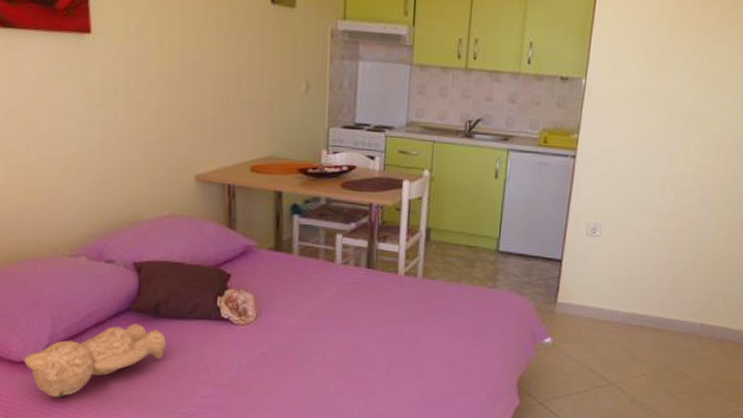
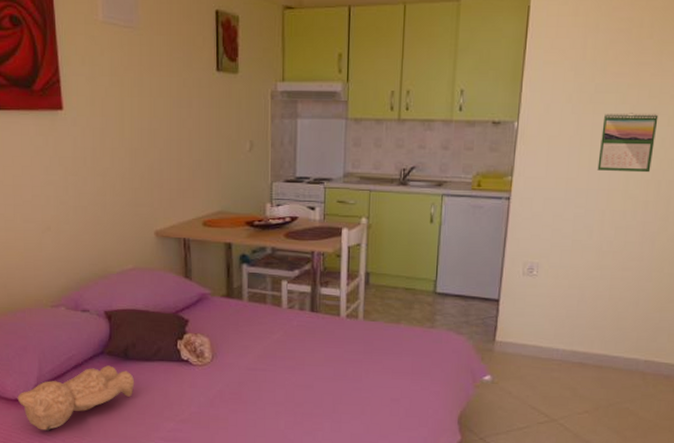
calendar: none [661,76,720,137] -> present [597,113,659,173]

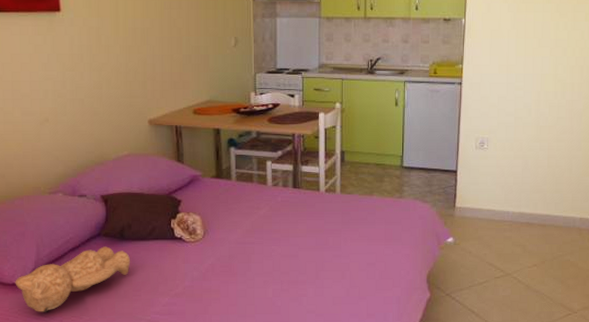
calendar: present [597,113,659,173] -> none [532,10,578,60]

